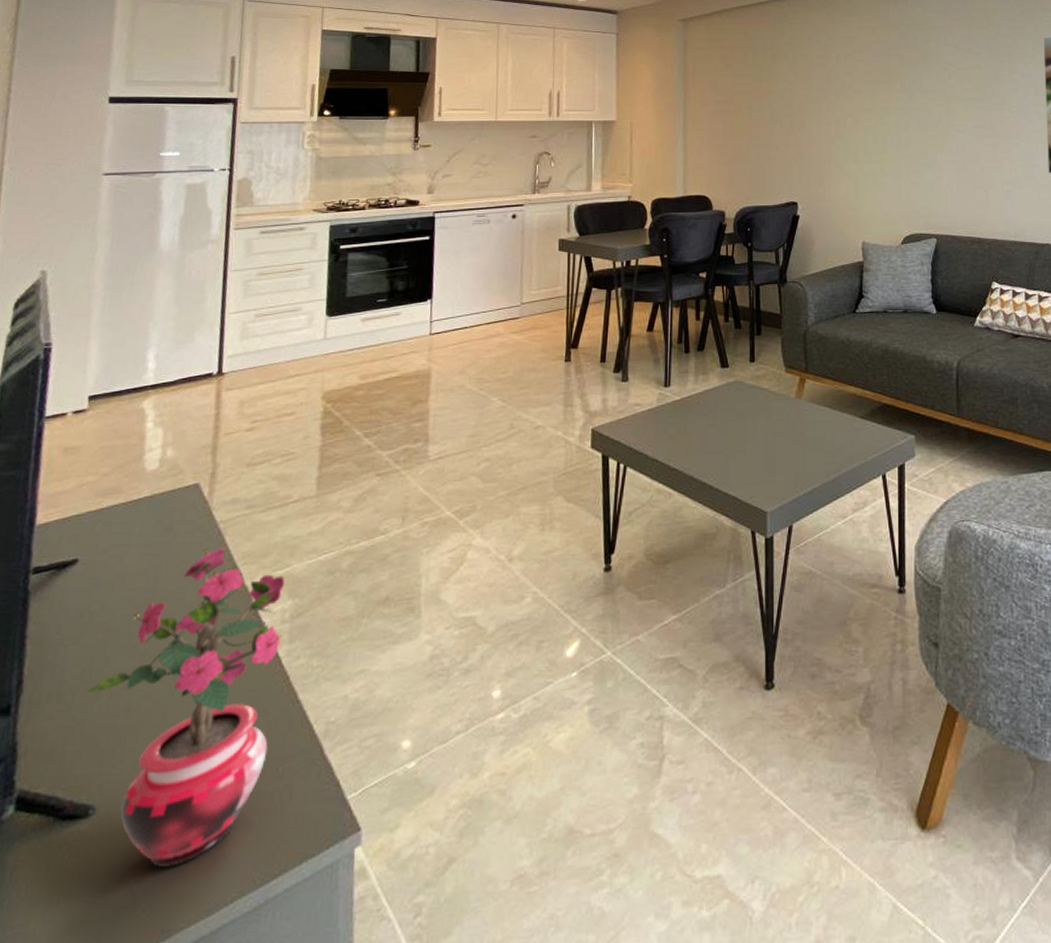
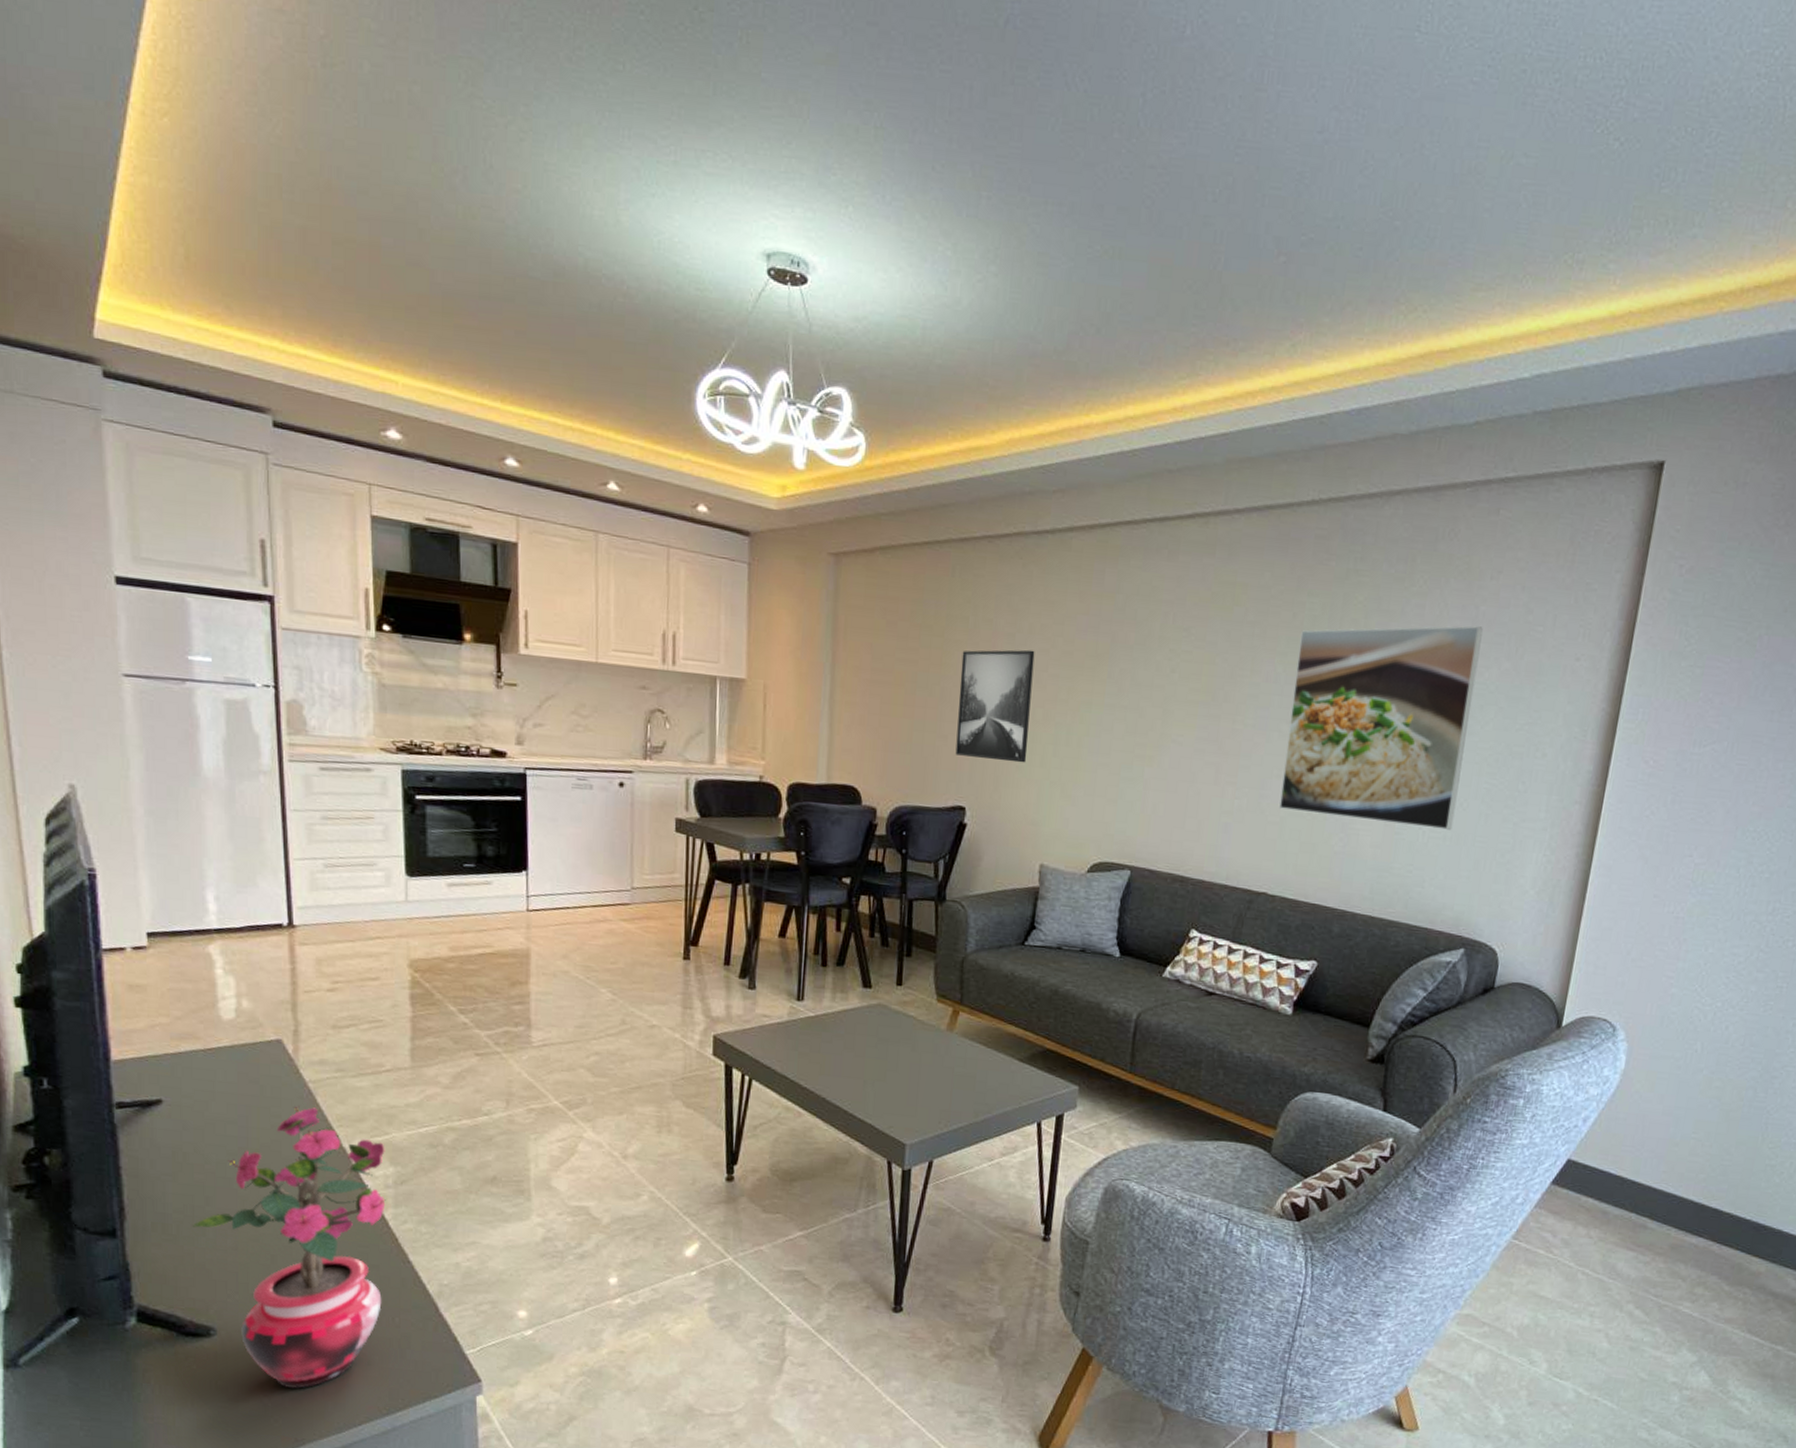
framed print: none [785,74,843,162] -> present [955,649,1035,763]

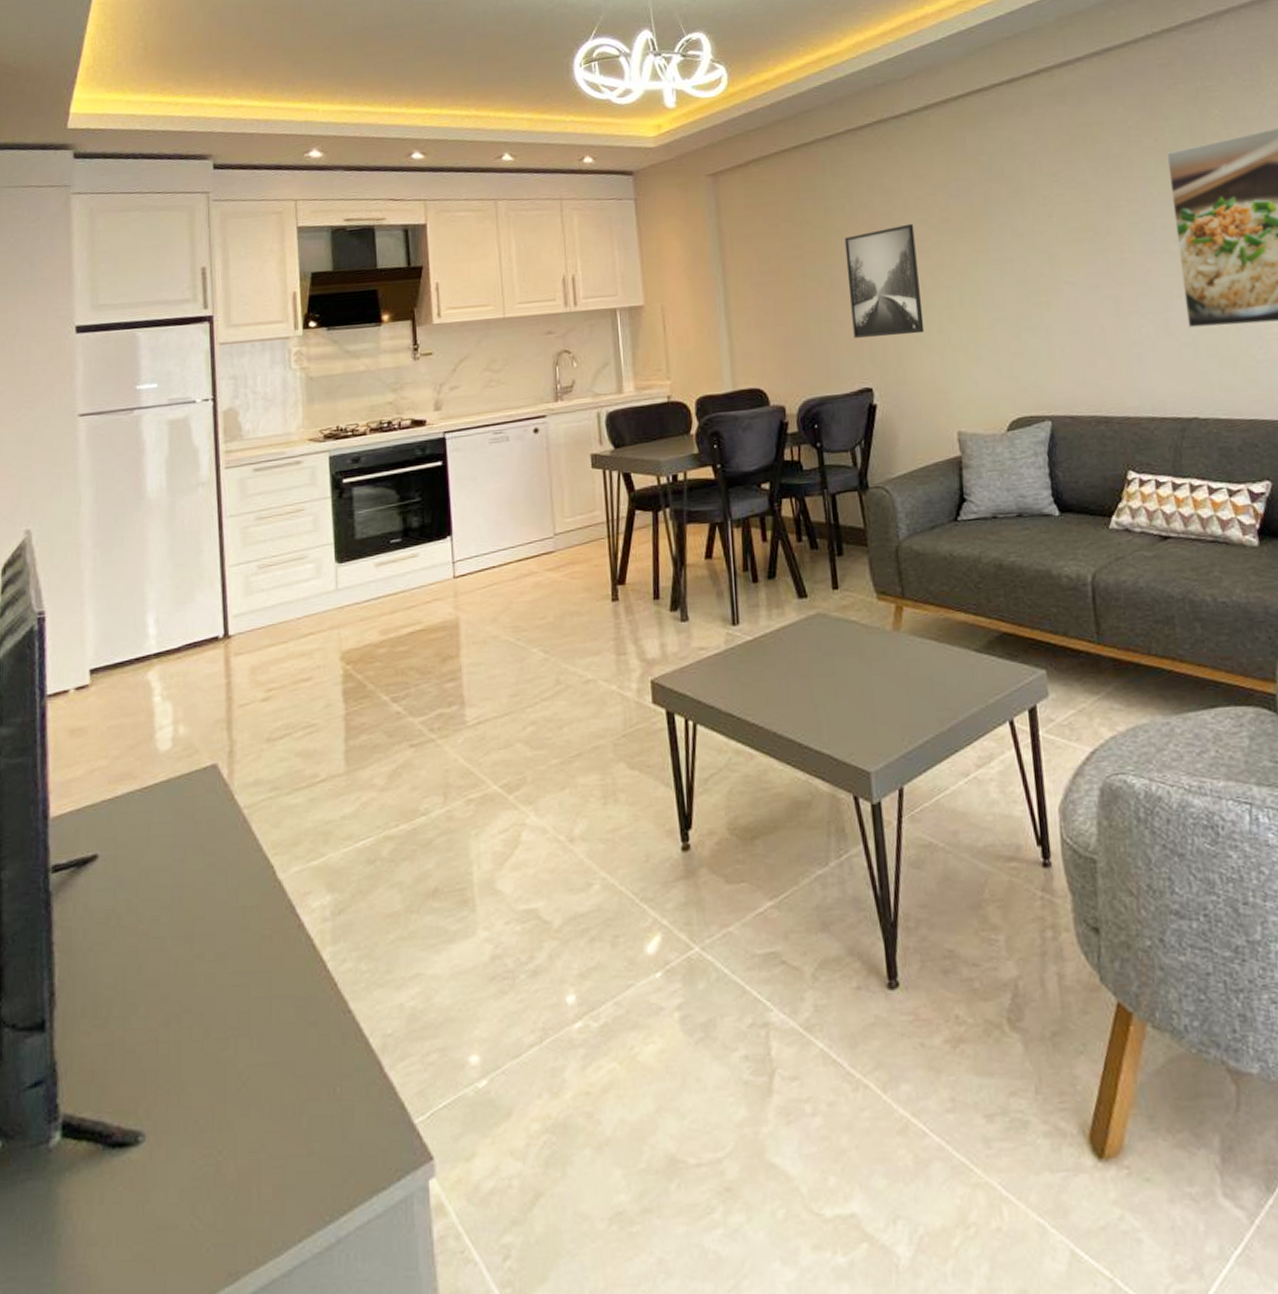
potted plant: present [193,1106,386,1389] -> none [124,837,324,1201]

